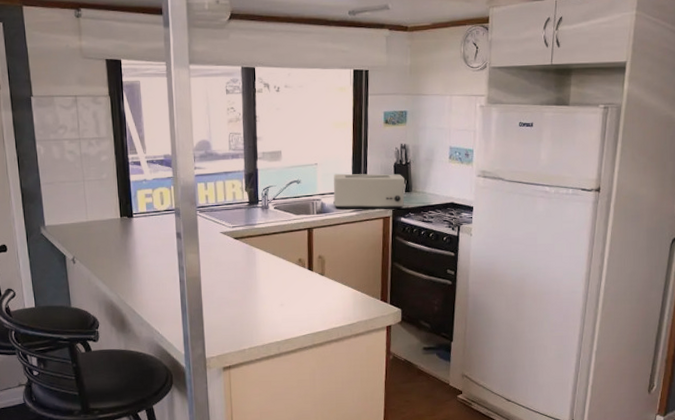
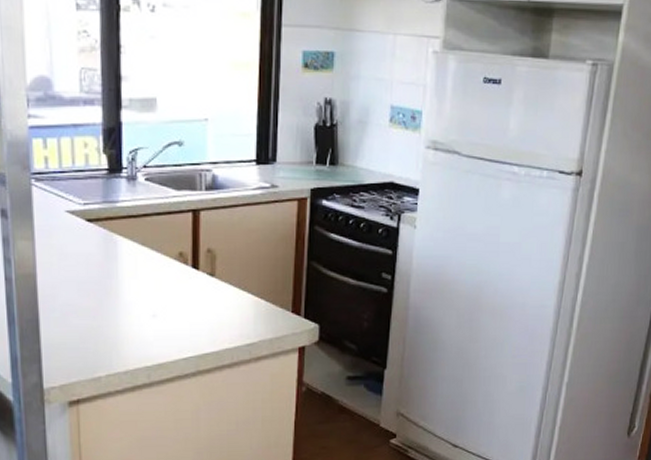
toaster: present [333,173,406,210] -> none [229,135,330,188]

